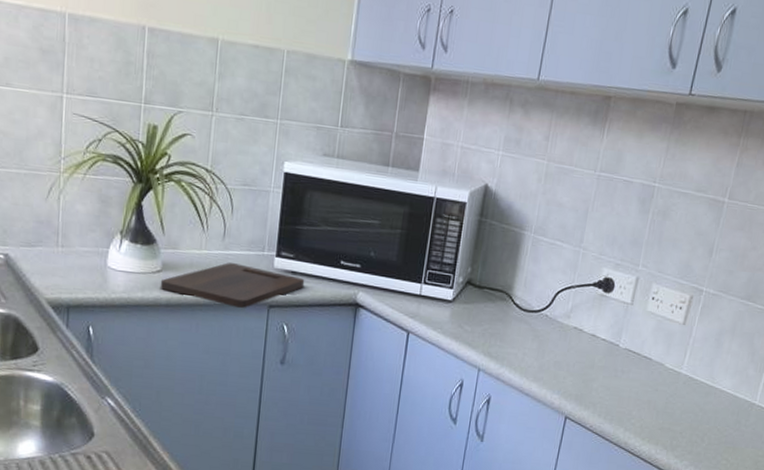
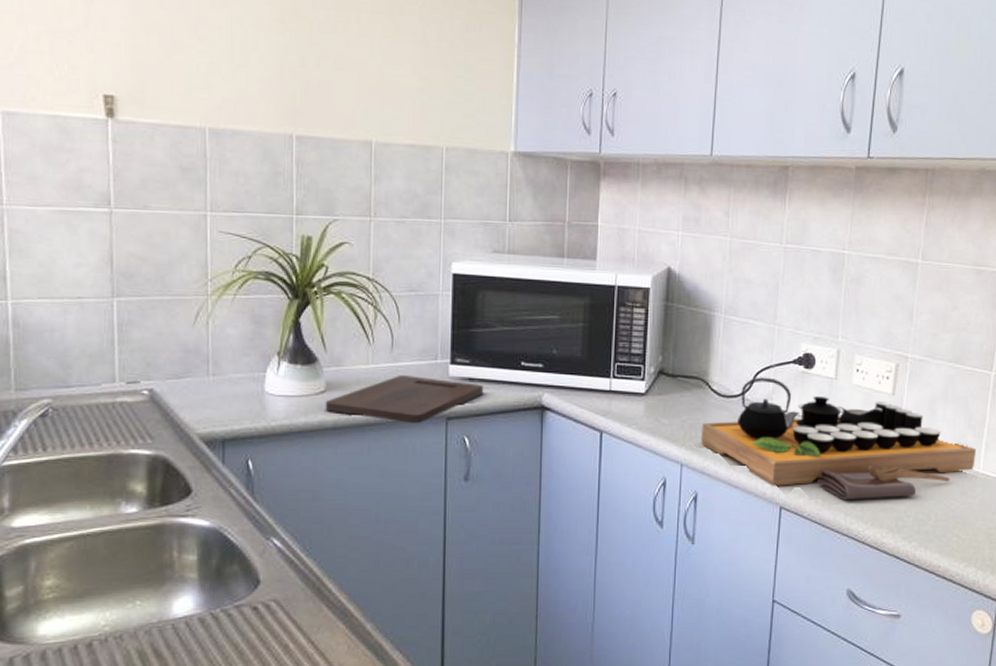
tea set: none [499,295,755,420] -> present [701,377,976,499]

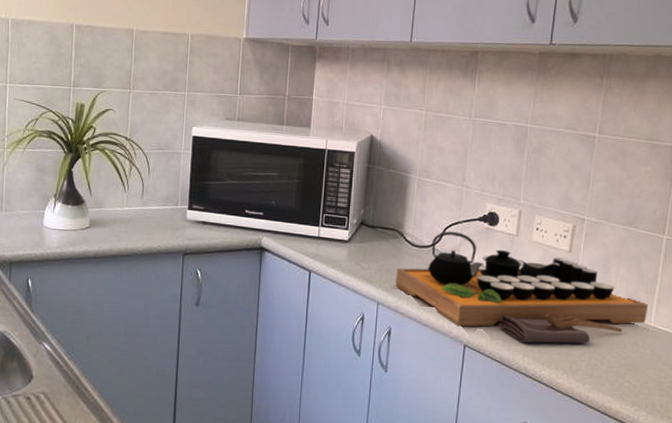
cutting board: present [325,375,484,424] -> none [88,217,215,257]

